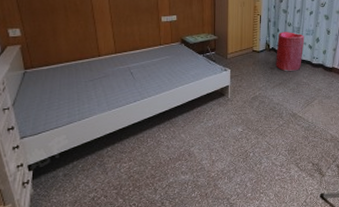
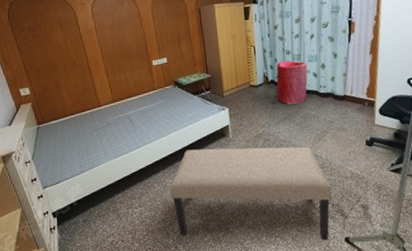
bench: none [163,106,314,197] -> present [169,146,333,241]

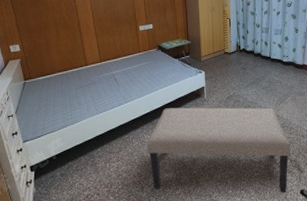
laundry hamper: present [276,60,308,105] -> none [247,32,274,71]

